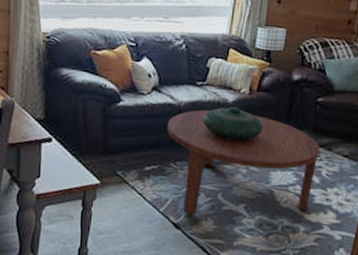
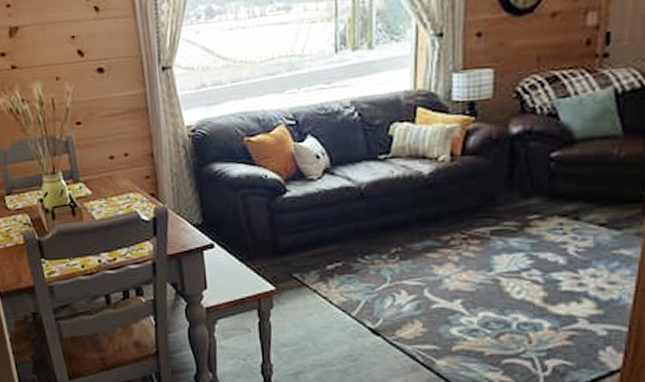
coffee table: present [166,110,320,216] -> none [347,187,561,319]
decorative bowl: present [202,106,264,141] -> none [391,179,476,222]

